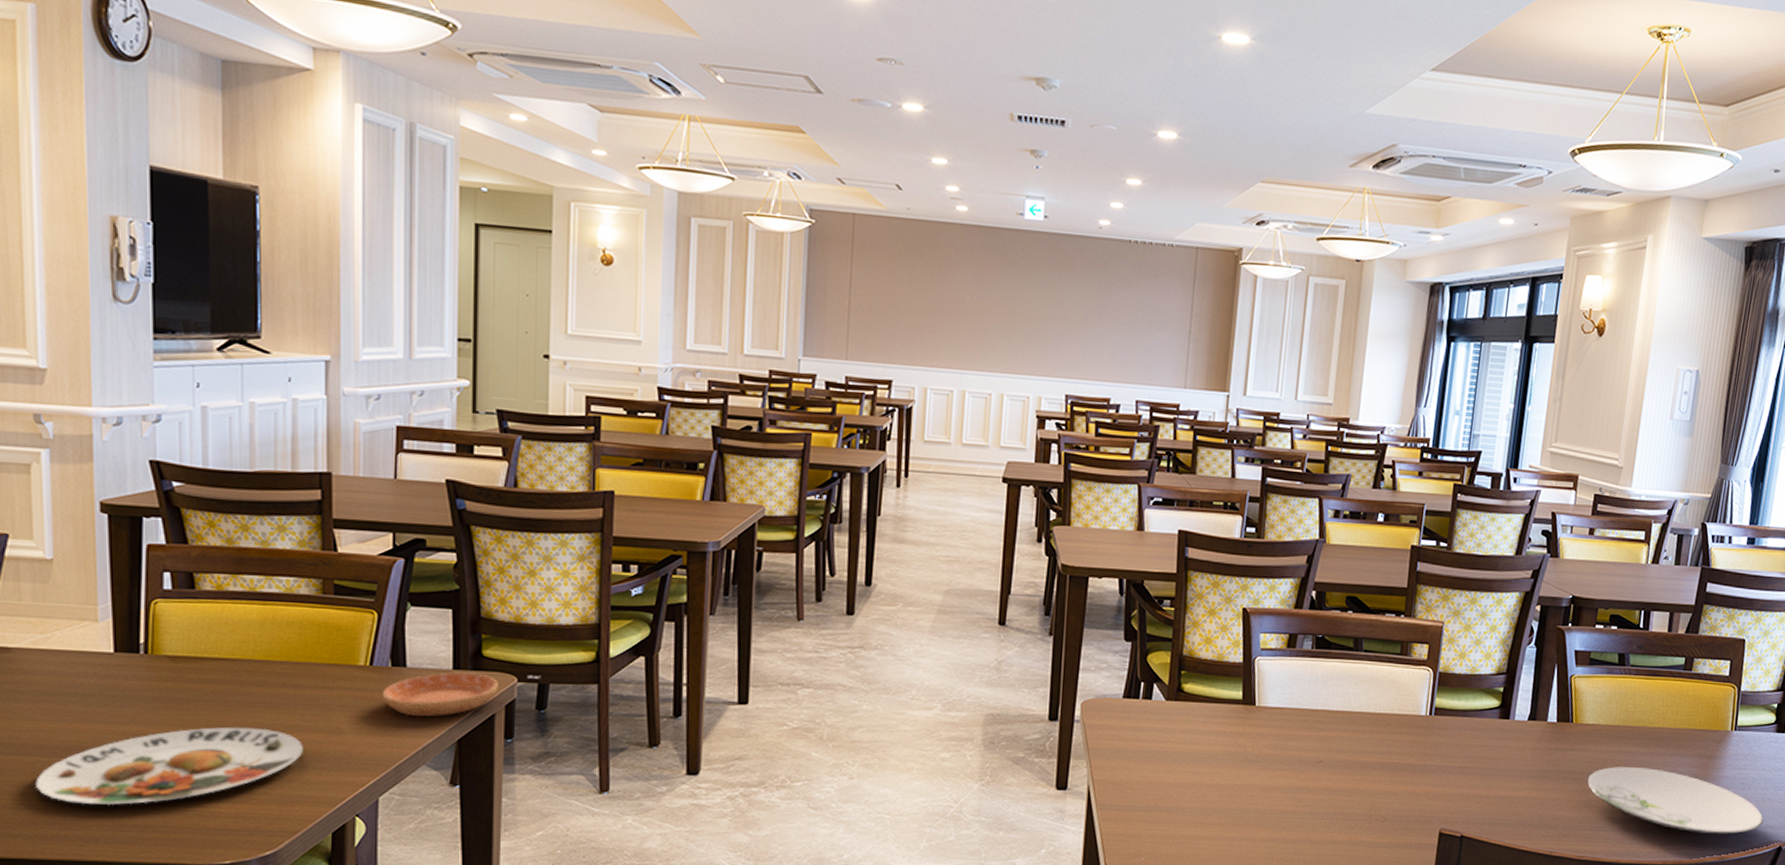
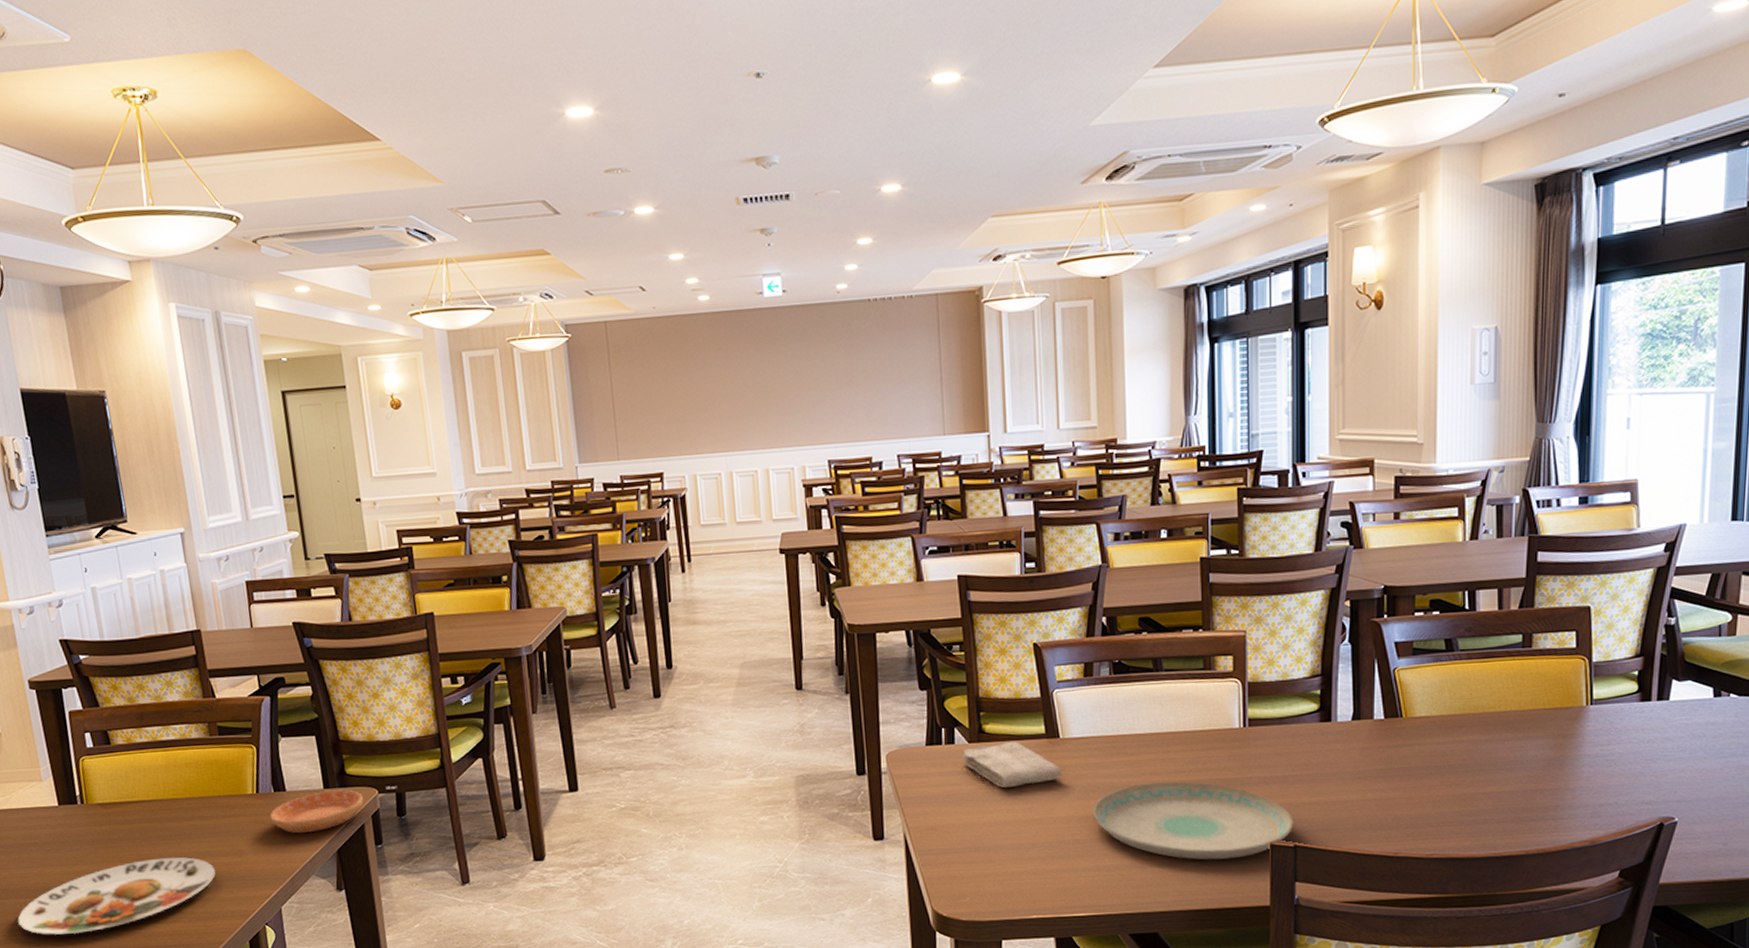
washcloth: none [1157,703,1254,750] -> present [961,741,1063,788]
plate: none [1277,760,1464,843] -> present [1092,782,1294,860]
plate: present [1586,766,1764,835] -> none [1426,755,1637,818]

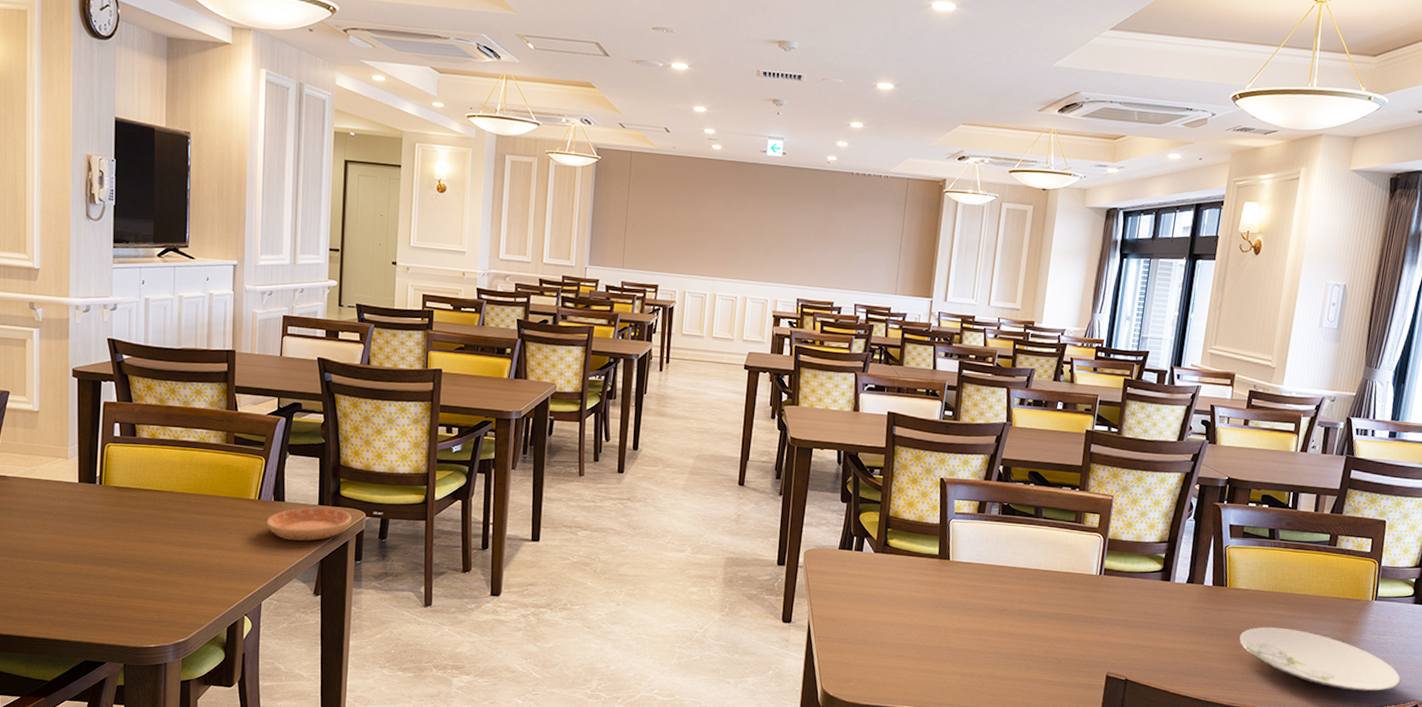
plate: present [17,856,216,935] -> none [22,542,208,598]
washcloth: present [961,741,1063,788] -> none [866,556,948,595]
plate: present [1092,782,1294,860] -> none [966,609,1128,683]
plate: none [1426,755,1637,818] -> present [1238,626,1401,692]

